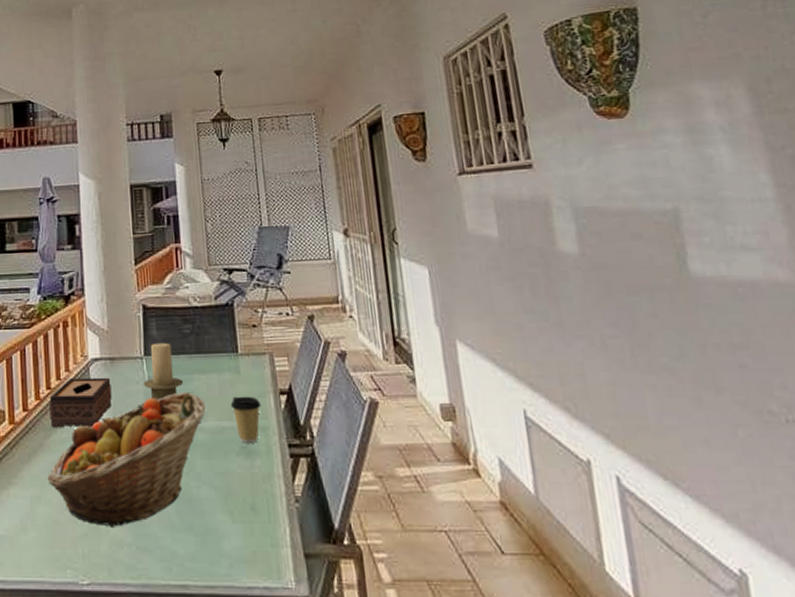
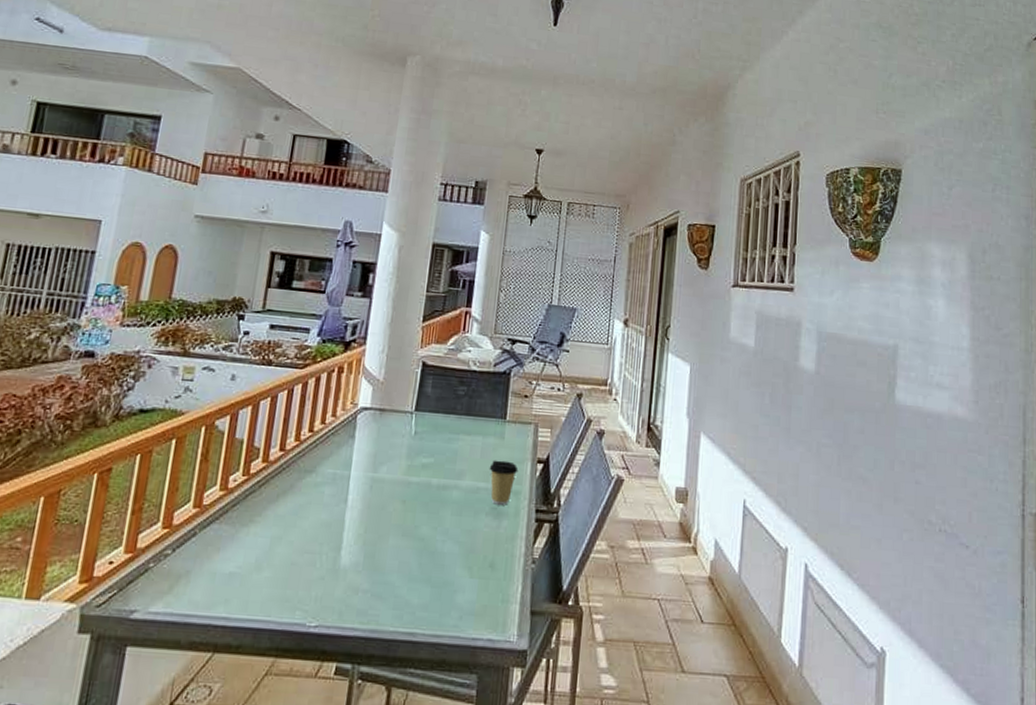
fruit basket: present [47,391,205,527] -> none [292,450,465,573]
tissue box: present [49,377,112,428] -> none [306,424,377,474]
candle holder: present [139,342,183,408] -> none [401,400,448,461]

